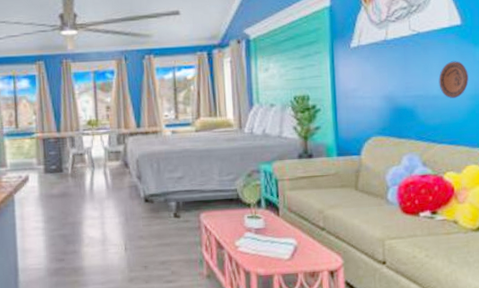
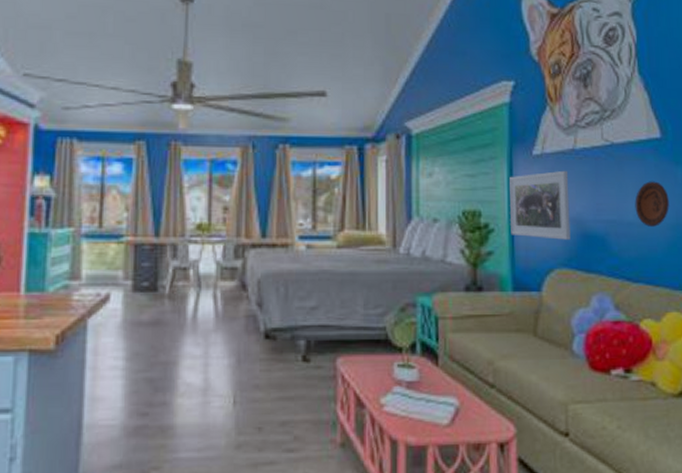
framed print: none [332,58,384,114] -> present [510,170,571,240]

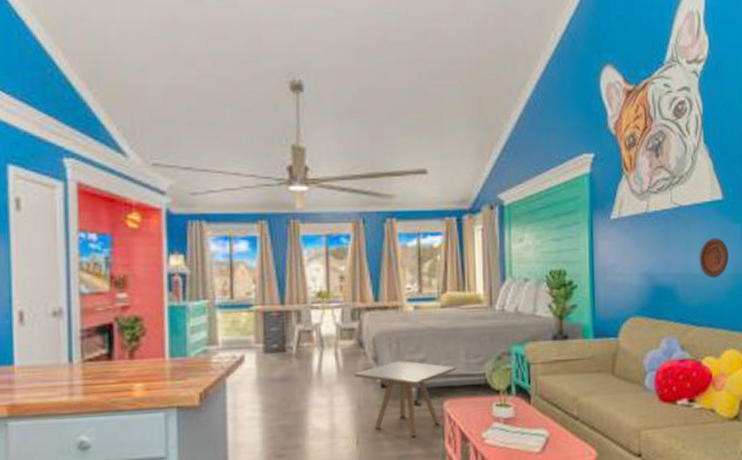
side table: none [233,308,352,398] -> present [353,361,456,436]
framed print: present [510,170,571,240] -> none [590,231,643,292]

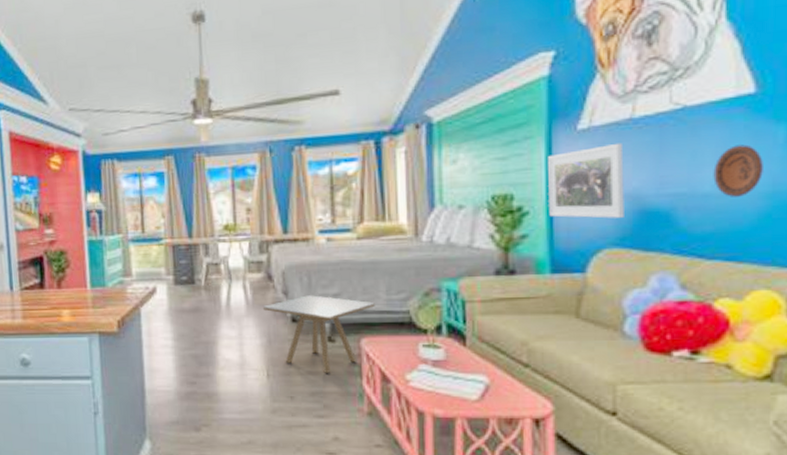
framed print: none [590,231,643,292] -> present [548,142,624,219]

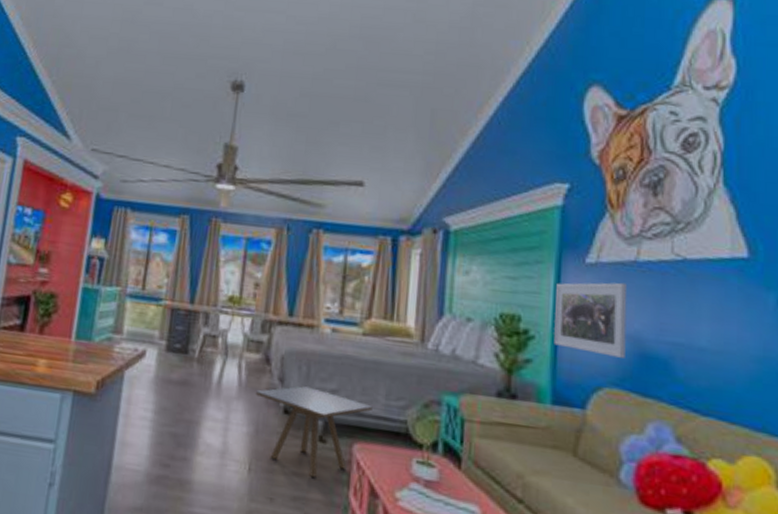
decorative plate: present [713,144,763,197] -> none [709,305,755,357]

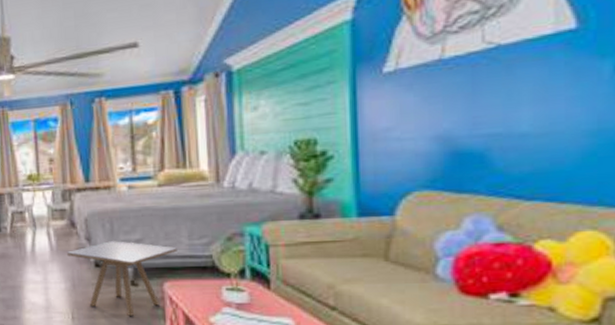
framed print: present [554,282,628,358] -> none [353,84,435,161]

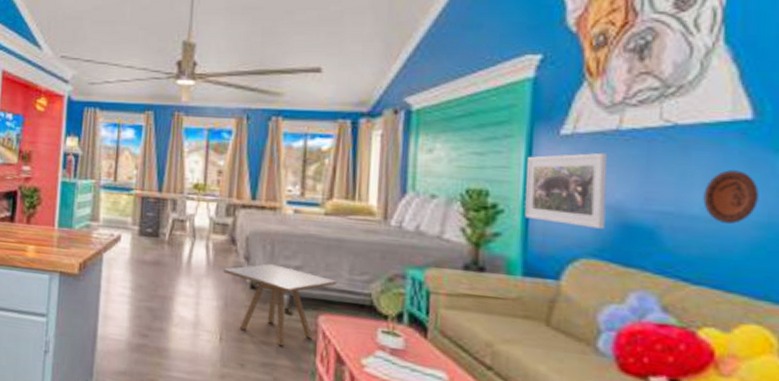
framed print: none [353,84,435,161] -> present [525,152,608,229]
decorative plate: none [531,82,587,136] -> present [703,170,759,224]

